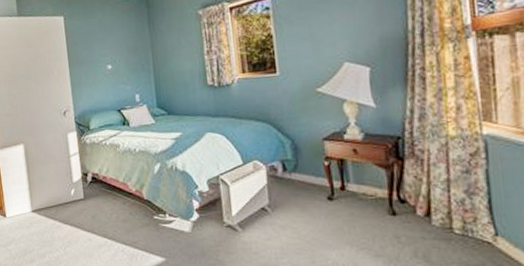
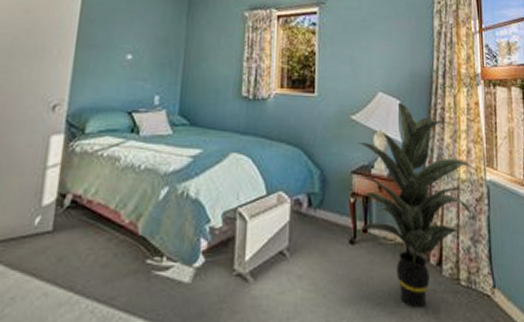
indoor plant: none [326,69,474,253] -> present [357,102,480,309]

